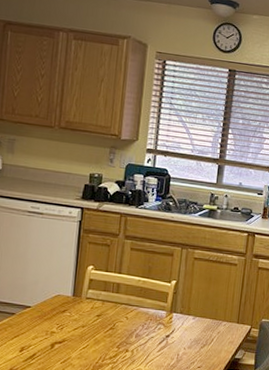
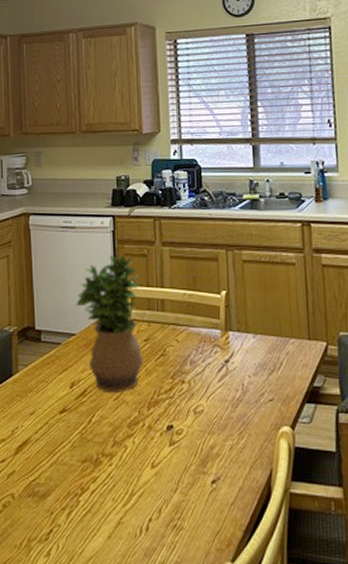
potted plant: none [35,242,100,358] -> present [76,254,144,394]

